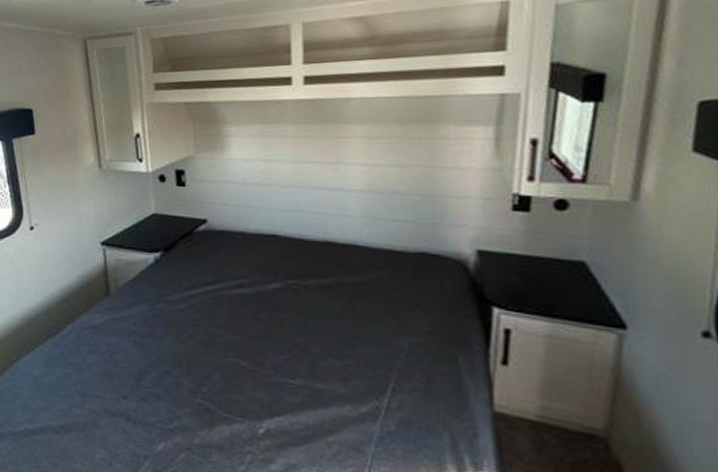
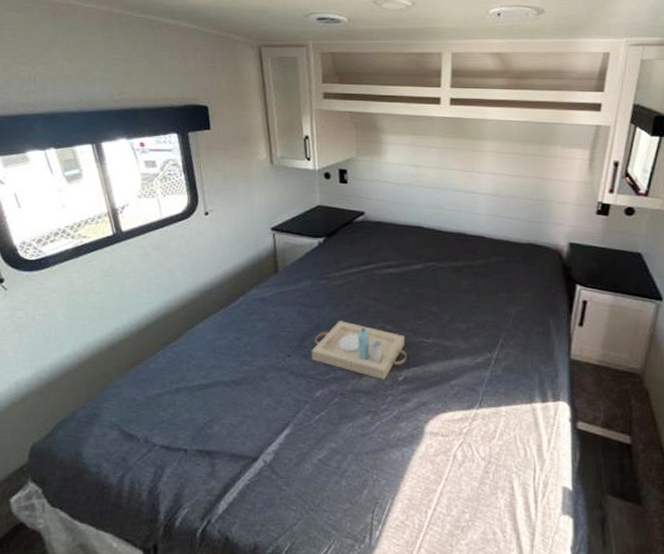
serving tray: none [150,354,269,432] -> present [311,321,407,380]

